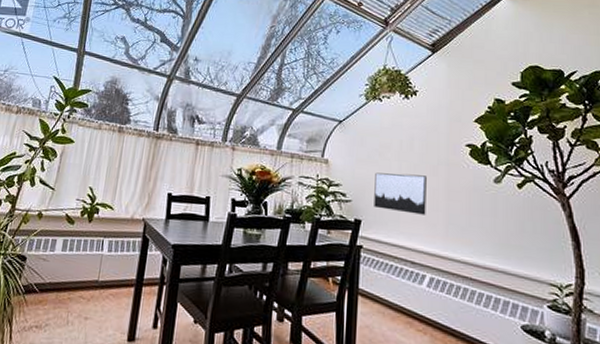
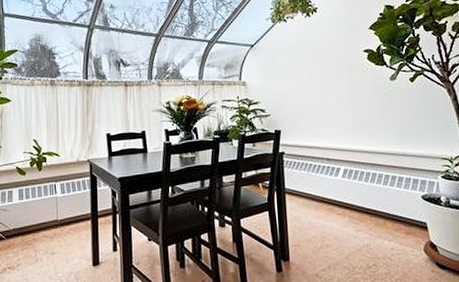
wall art: present [374,172,427,215] -> none [288,83,335,118]

